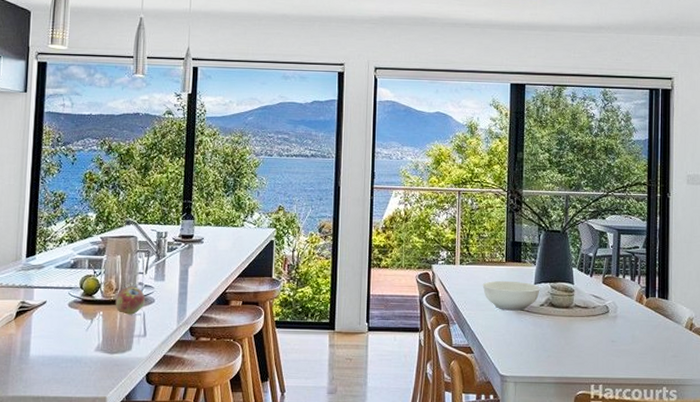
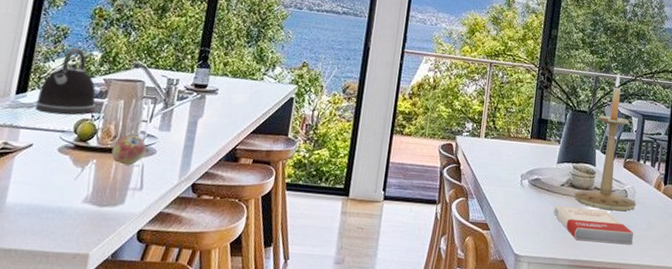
kettle: none [43,211,97,273] -> present [35,47,96,115]
bowl: present [482,280,540,311] -> none [505,157,562,190]
book: none [535,325,618,360] -> present [553,205,633,245]
candlestick: none [554,190,619,327] -> present [574,73,636,212]

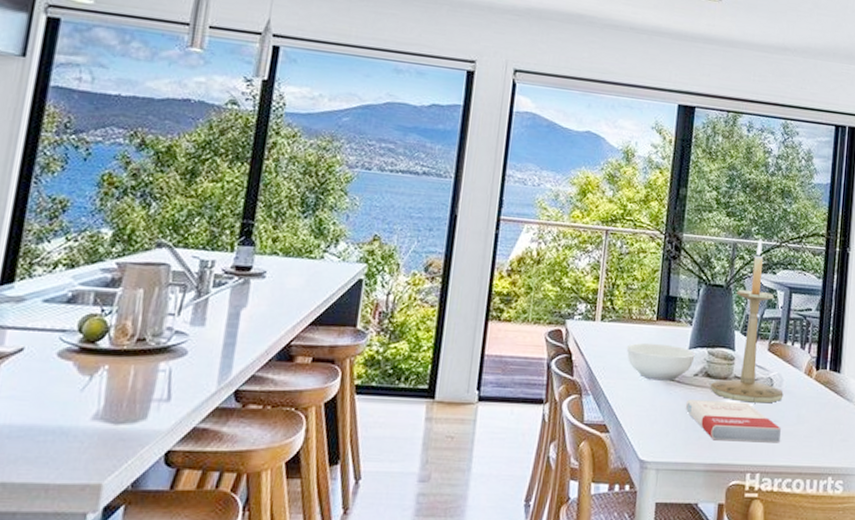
kettle: present [35,47,96,115] -> none [25,224,107,309]
fruit: present [111,134,147,166] -> none [128,331,175,371]
bowl: none [505,157,562,190] -> present [626,342,695,381]

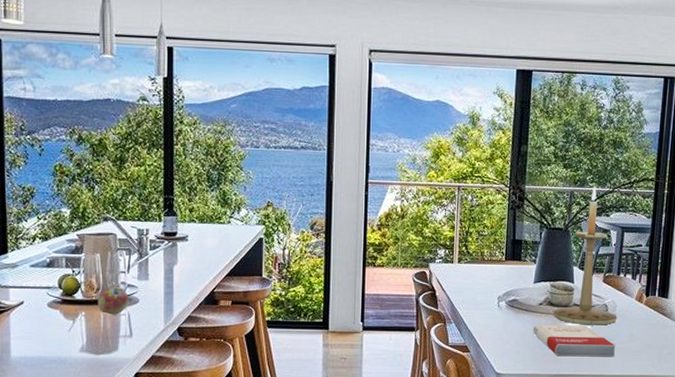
fruit: none [128,331,175,371] -> present [97,286,130,315]
bowl: present [626,342,695,381] -> none [480,279,540,310]

